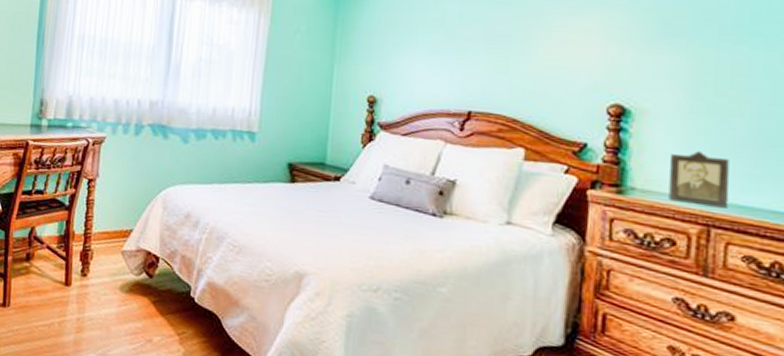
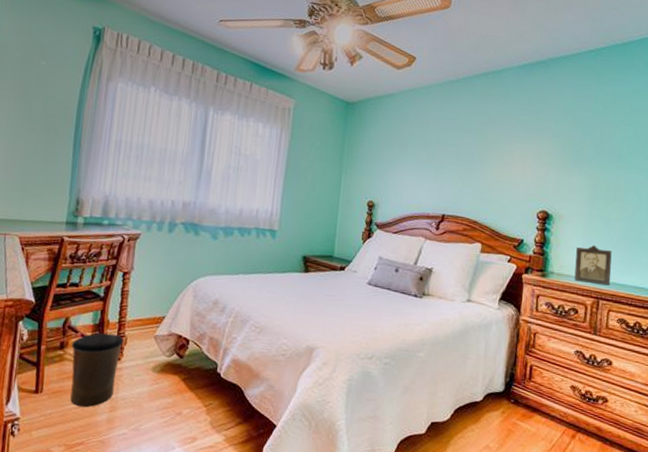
waste bin: none [37,245,90,326] -> present [70,333,124,407]

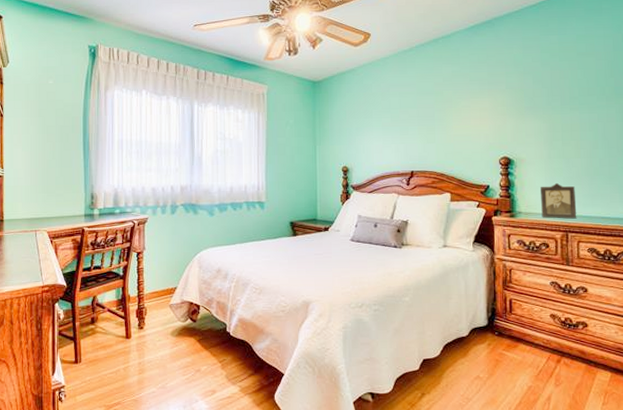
waste bin: present [70,333,124,407] -> none [100,306,144,371]

